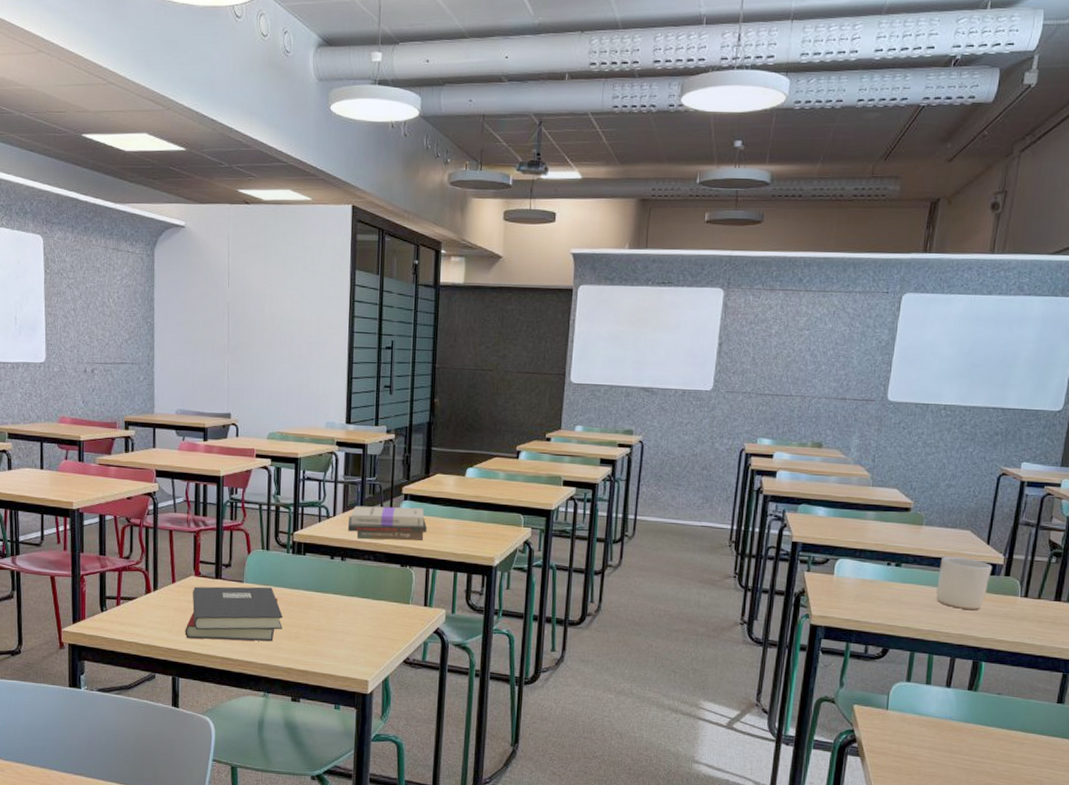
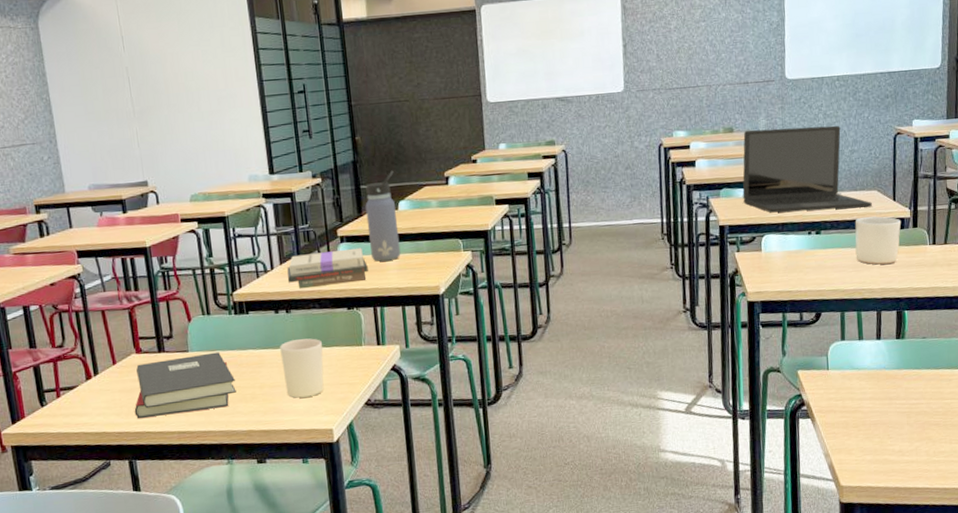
mug: none [329,587,372,646] -> present [280,338,324,398]
water bottle: none [432,436,467,525] -> present [365,170,401,262]
laptop: none [821,447,963,546] -> present [742,125,872,213]

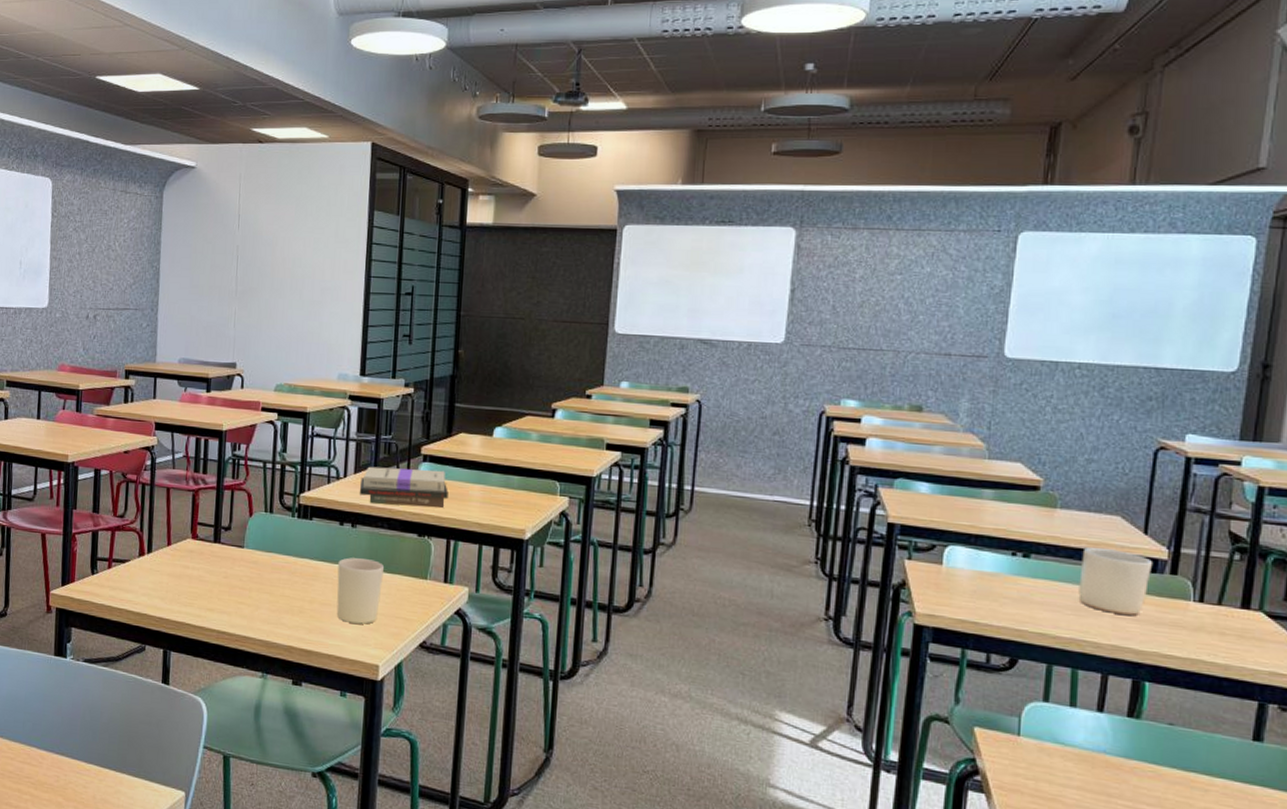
hardback book: present [134,352,236,419] -> none [178,550,286,616]
water bottle: present [365,170,401,262] -> none [454,392,495,491]
laptop: present [742,125,872,213] -> none [925,412,1111,536]

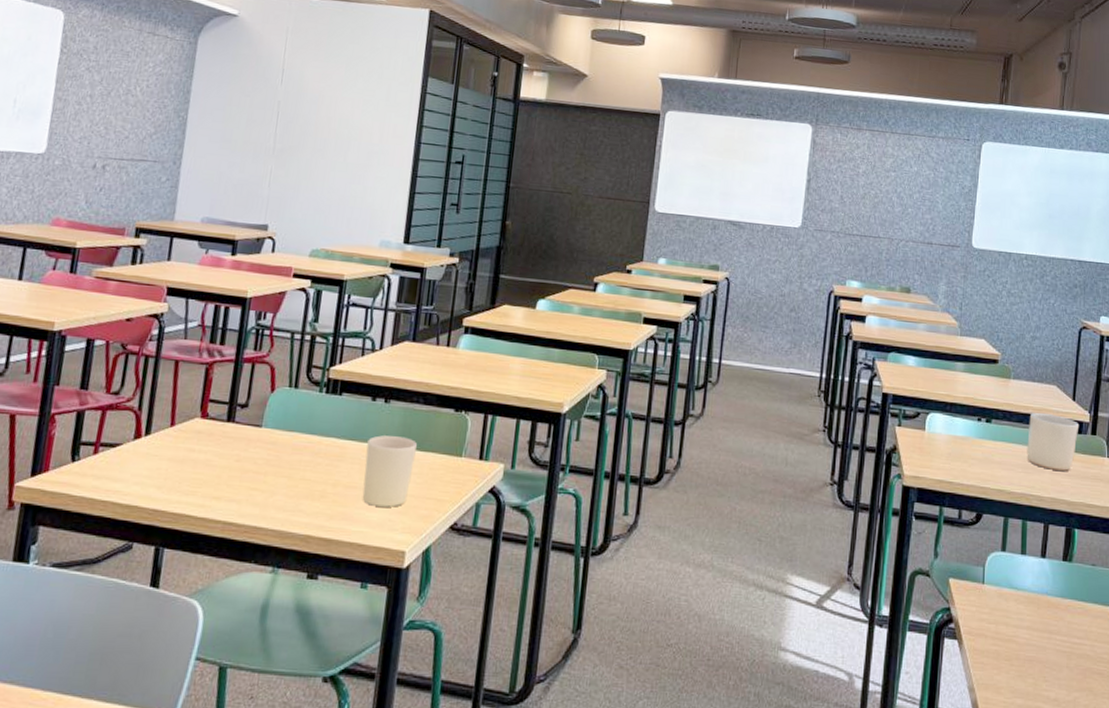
books: present [360,466,448,507] -> none [396,338,489,381]

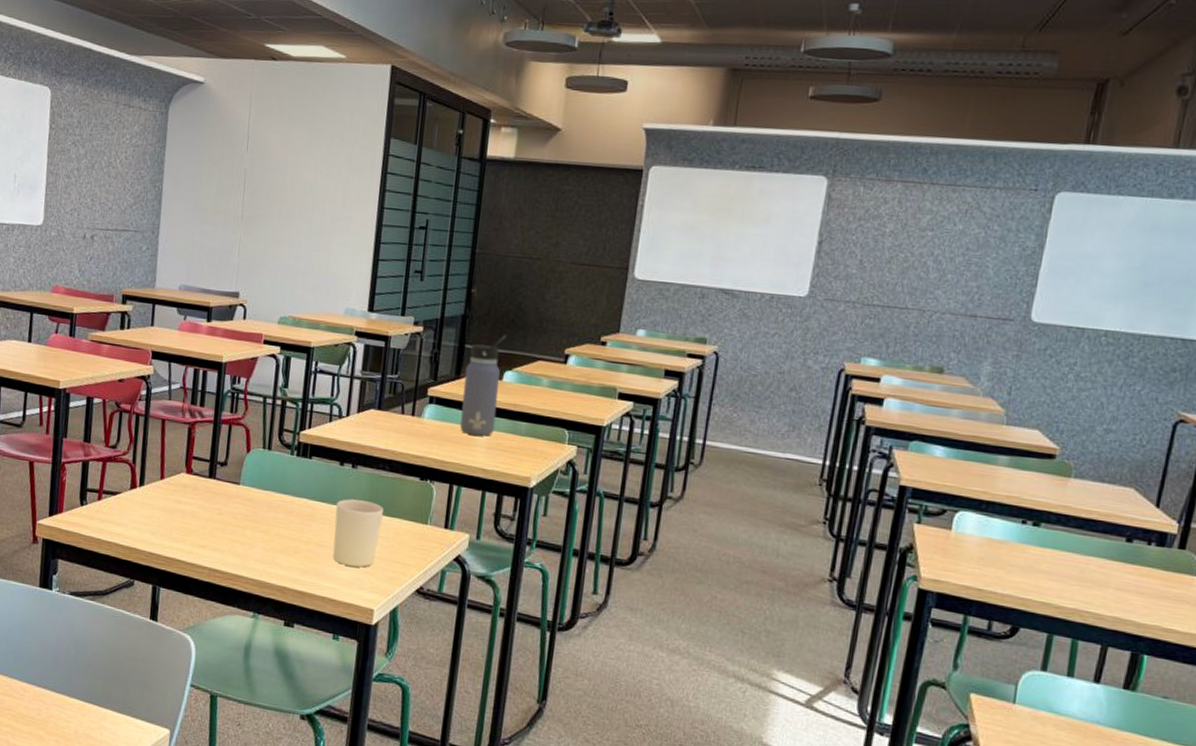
water bottle: none [495,264,540,364] -> present [460,334,507,436]
mug: present [1027,412,1080,471] -> none [1084,518,1163,588]

